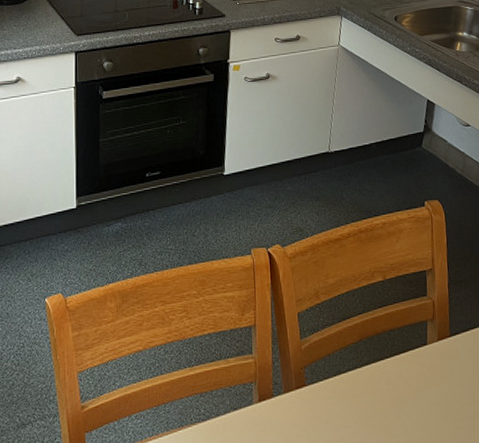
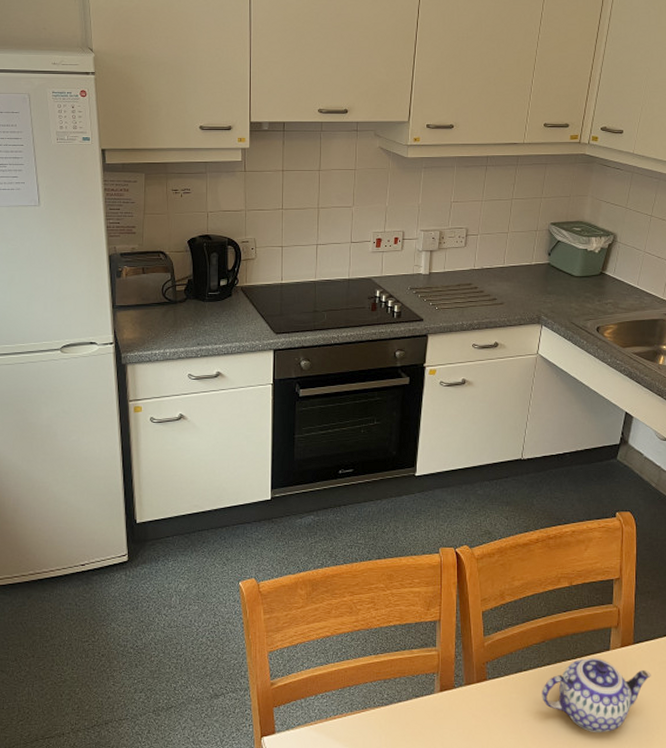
teapot: none [362,353,469,434] -> present [542,657,651,733]

